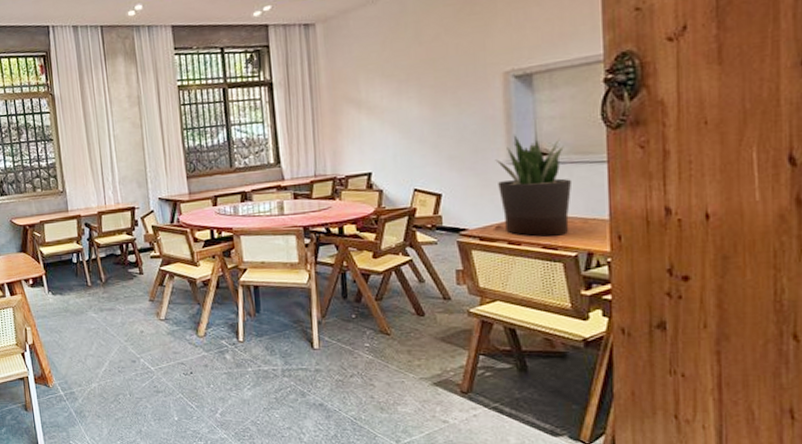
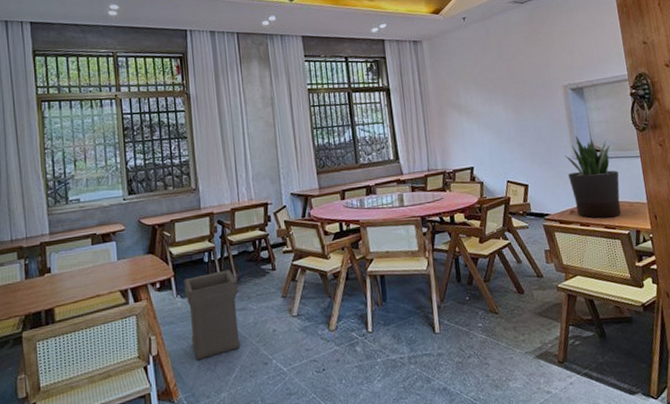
trash bin: none [54,271,109,352] -> present [184,270,240,361]

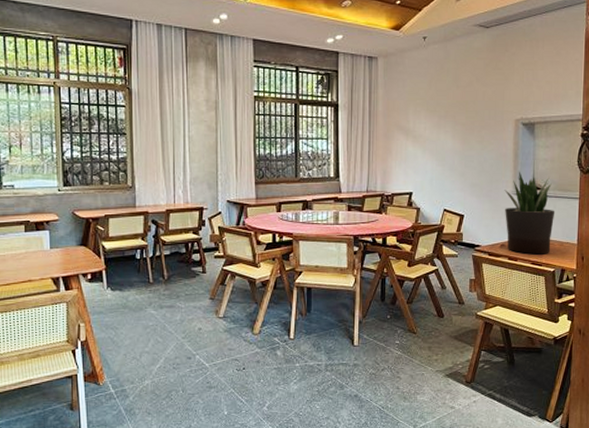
trash bin: present [184,270,240,361] -> none [114,268,168,349]

